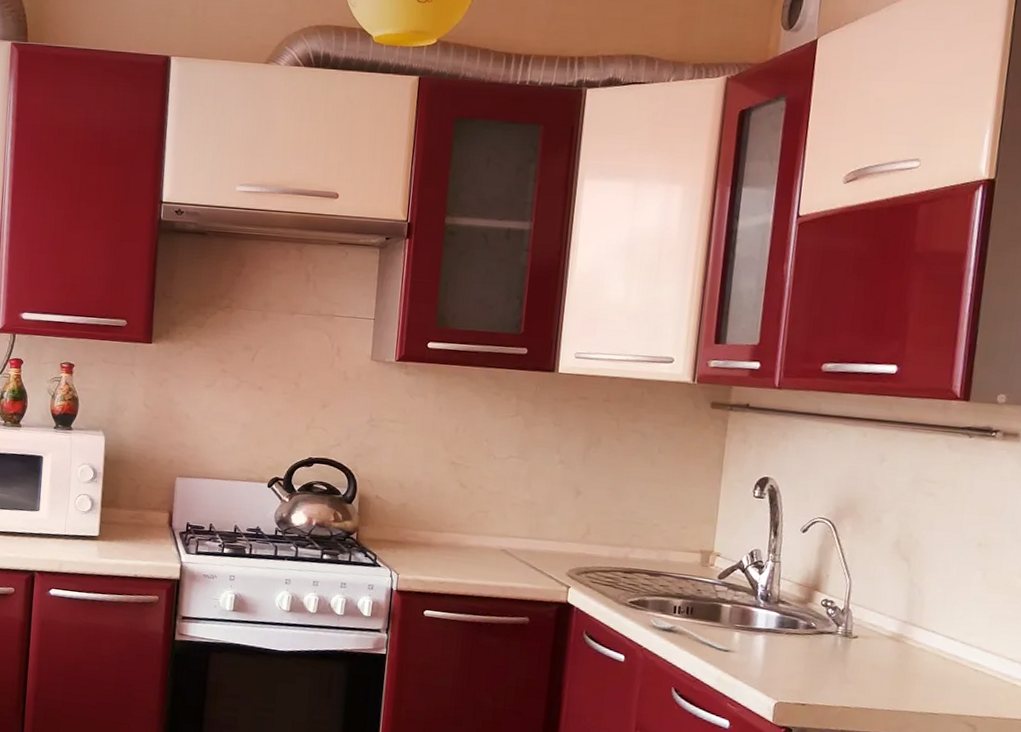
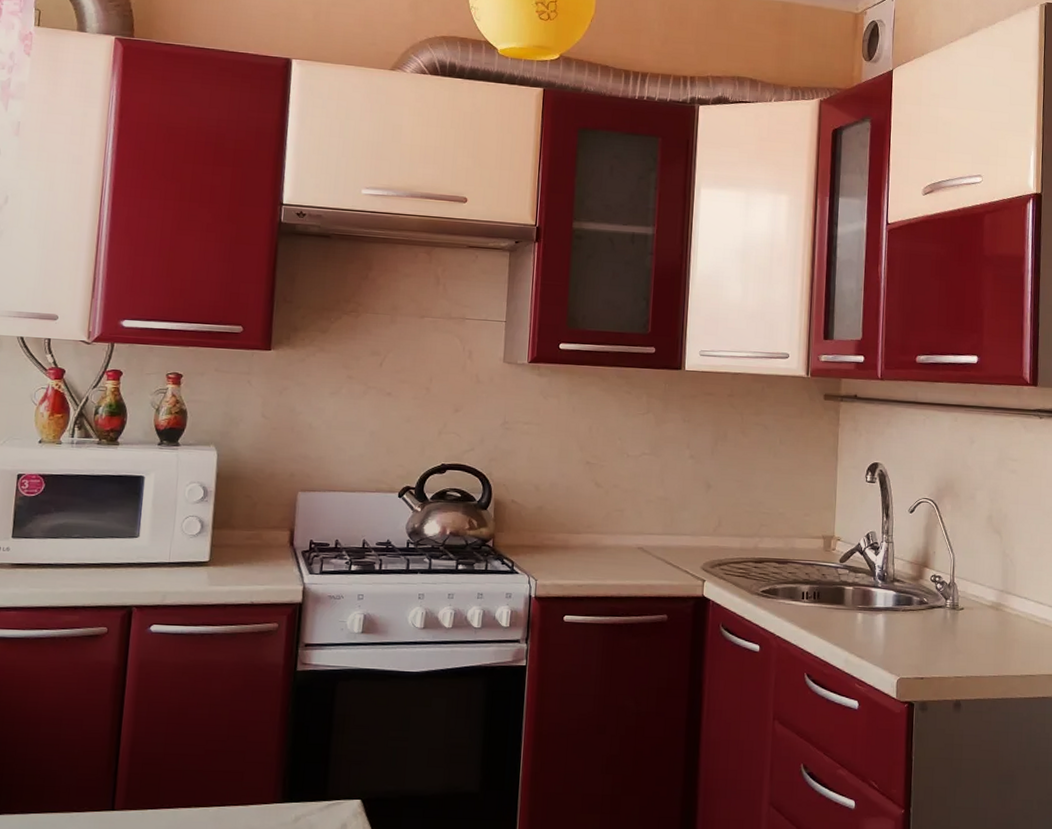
spoon: present [650,617,730,651] -> none [781,604,855,632]

